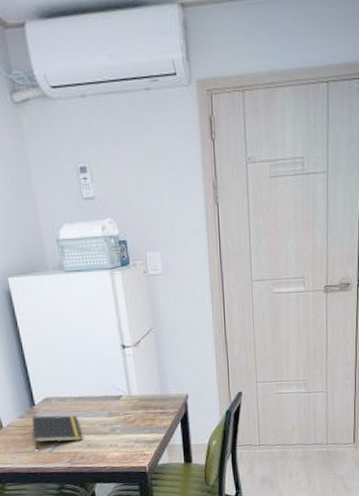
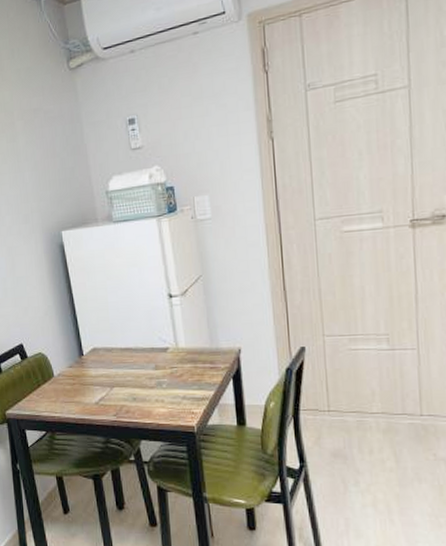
notepad: present [32,415,83,449] -> none [80,366,129,400]

